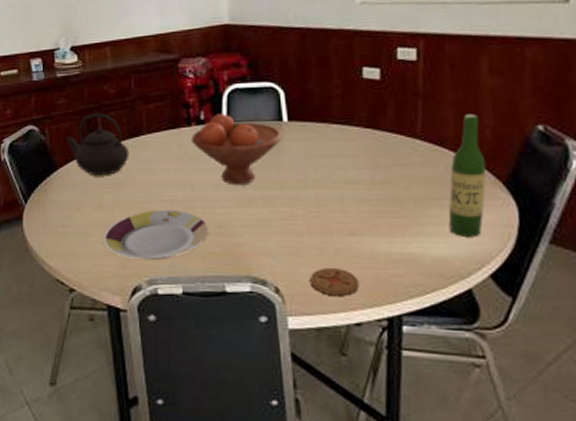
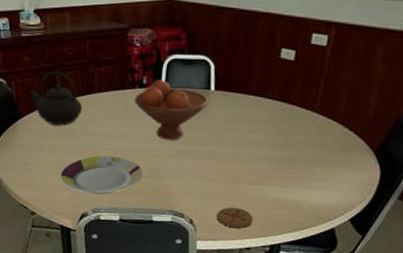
wine bottle: present [448,114,487,237] -> none [326,95,366,191]

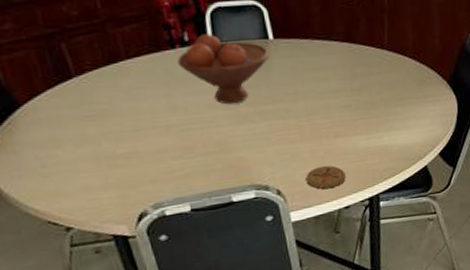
teapot: present [30,71,83,126] -> none [24,38,110,110]
plate: present [59,155,143,195] -> none [94,134,210,188]

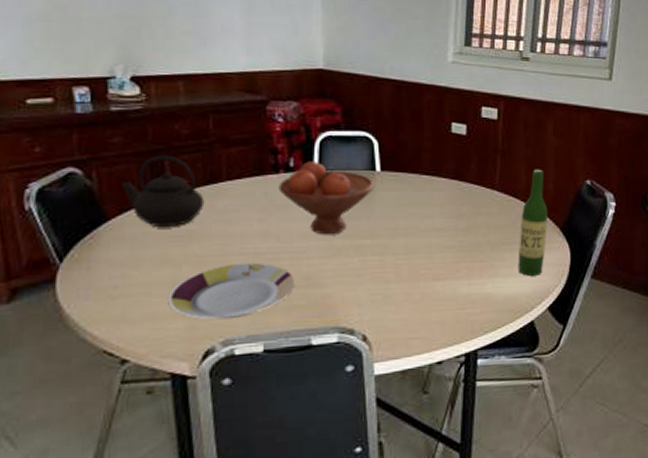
teapot: none [24,38,110,110] -> present [121,155,205,228]
plate: none [94,134,210,188] -> present [168,262,296,320]
coaster: present [306,165,346,189] -> none [397,311,441,338]
wine bottle: none [409,26,436,127] -> present [518,169,548,276]

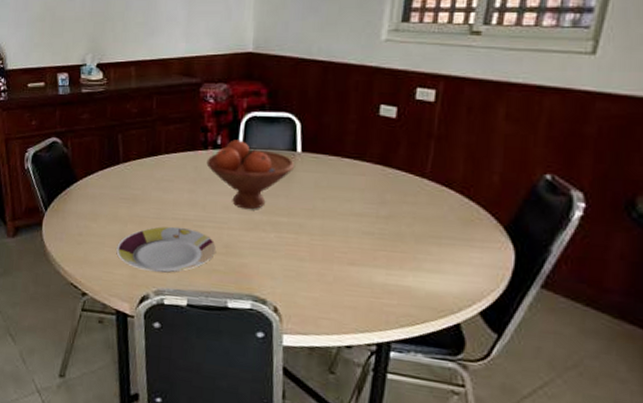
teapot: present [121,155,205,228] -> none [87,130,147,191]
wine bottle: present [518,169,548,276] -> none [446,158,490,276]

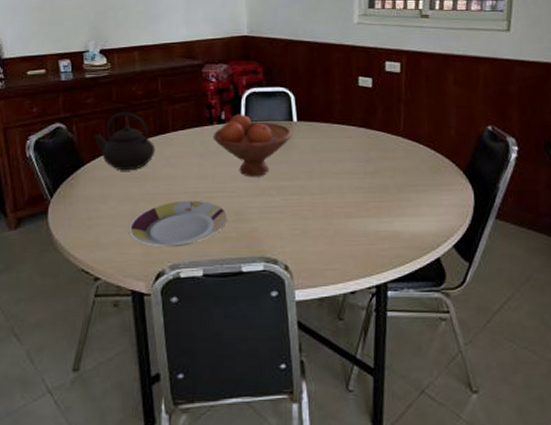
teapot: none [87,130,147,191] -> present [94,112,156,171]

